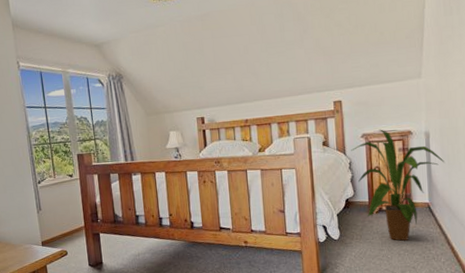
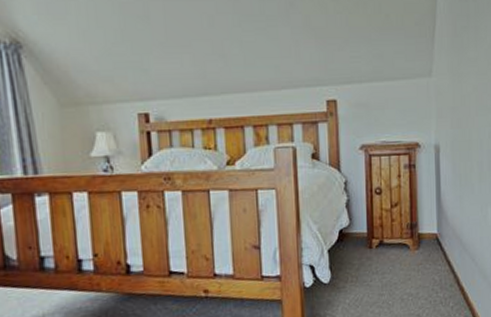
house plant: present [351,129,444,241] -> none [347,139,455,283]

